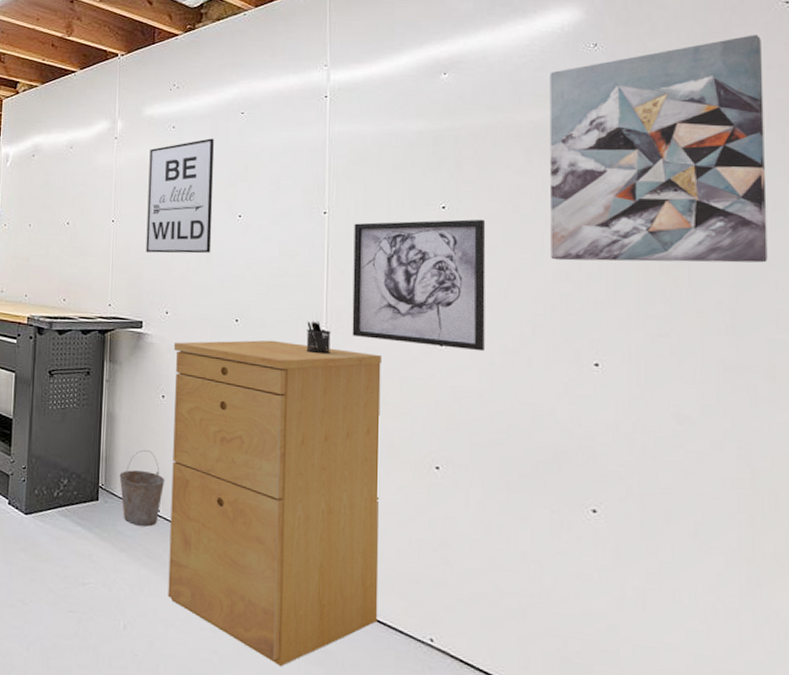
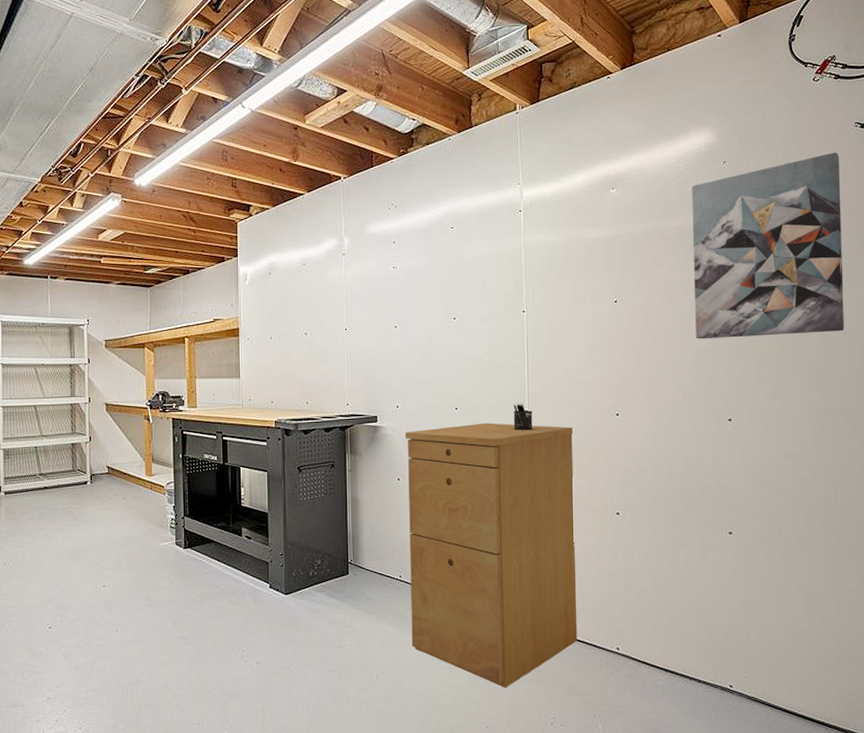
bucket: present [119,450,165,527] -> none [365,527,404,591]
wall art: present [146,138,214,254] -> none [374,251,432,355]
wall art: present [352,219,486,352] -> none [547,309,650,417]

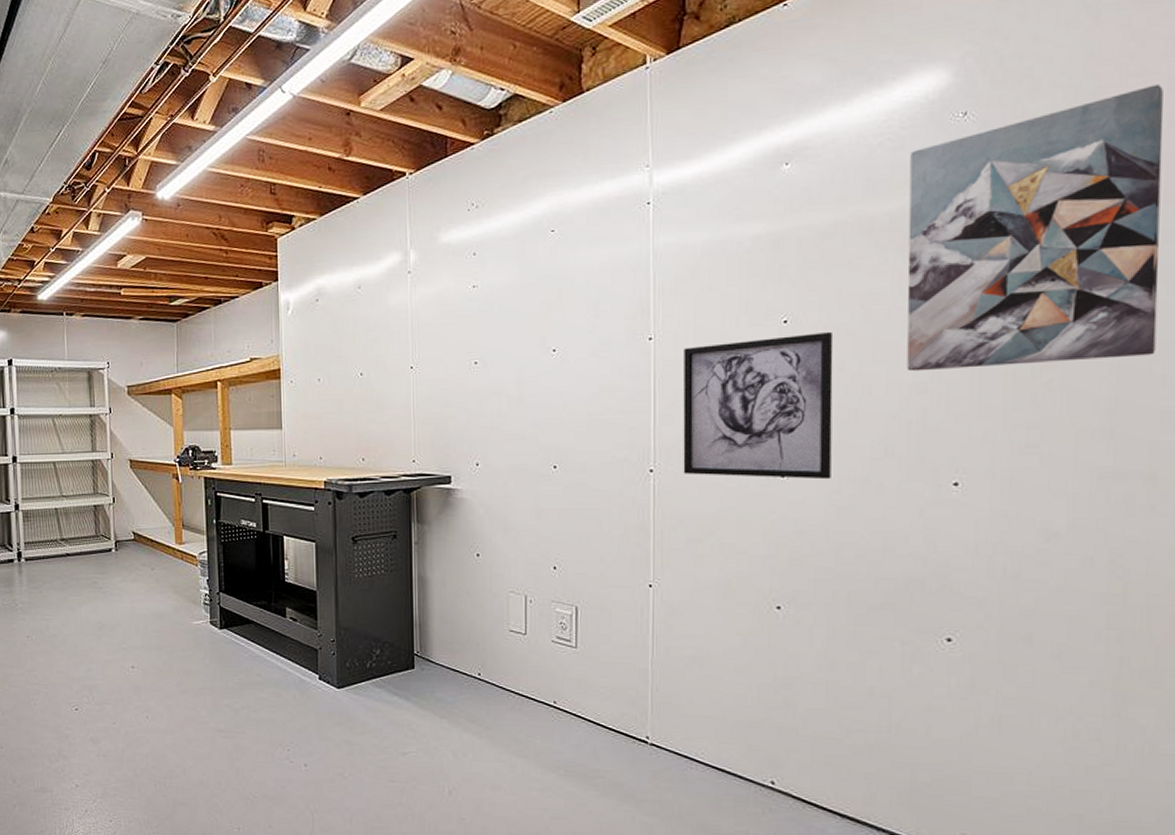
filing cabinet: present [405,423,578,688] -> none [487,485,716,820]
pen holder: present [513,403,533,431] -> none [633,460,659,496]
wall art: none [547,309,650,417] -> present [683,331,834,480]

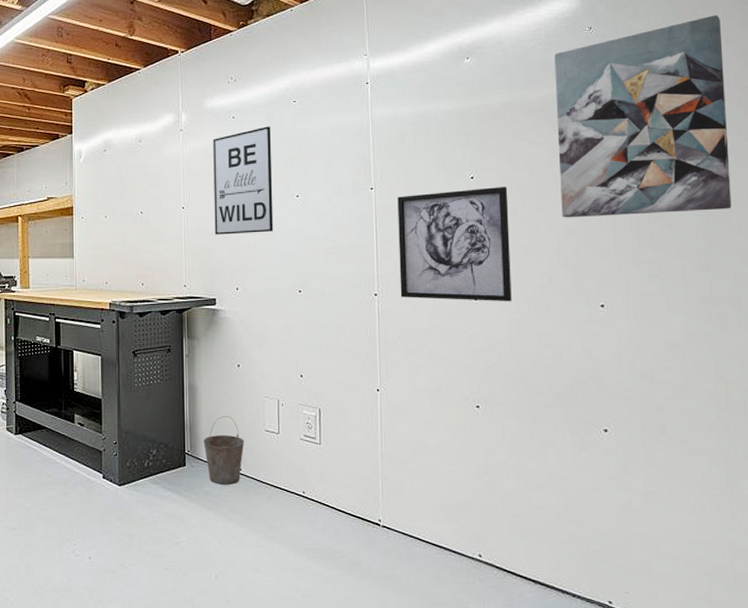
bucket: none [435,613,485,691] -> present [203,416,245,485]
wall art: none [448,263,523,400] -> present [213,126,274,235]

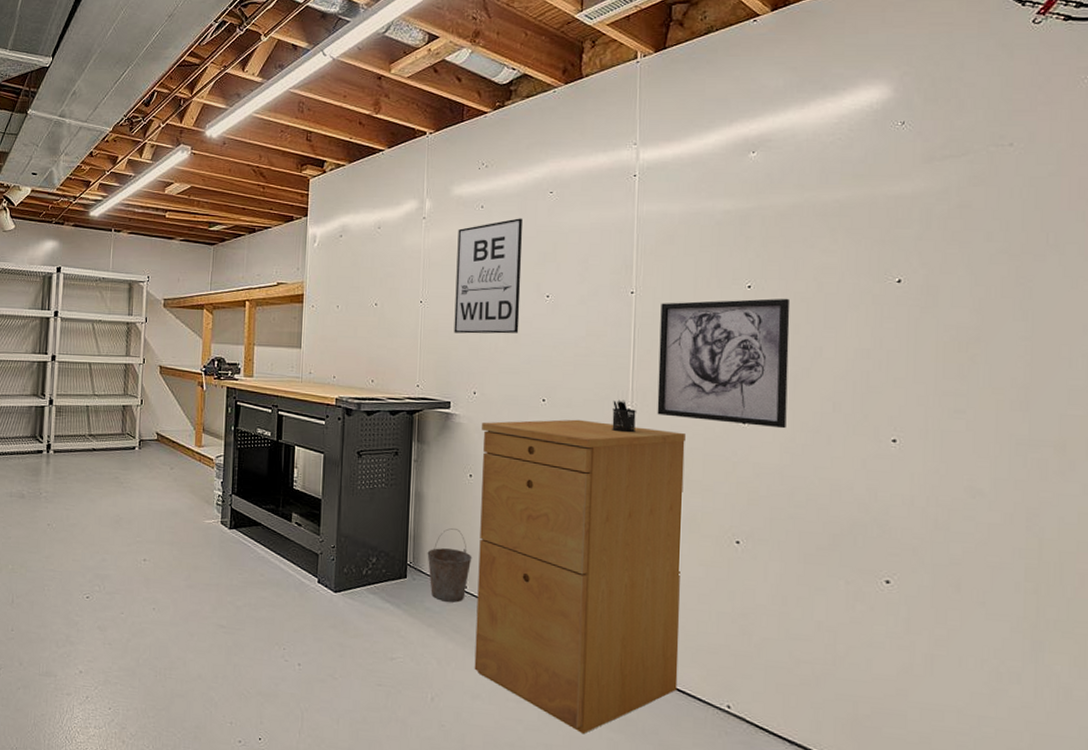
filing cabinet: none [246,306,435,595] -> present [474,419,685,735]
pen holder: none [361,286,383,316] -> present [612,399,636,433]
wall art: present [554,15,732,218] -> none [853,113,1067,340]

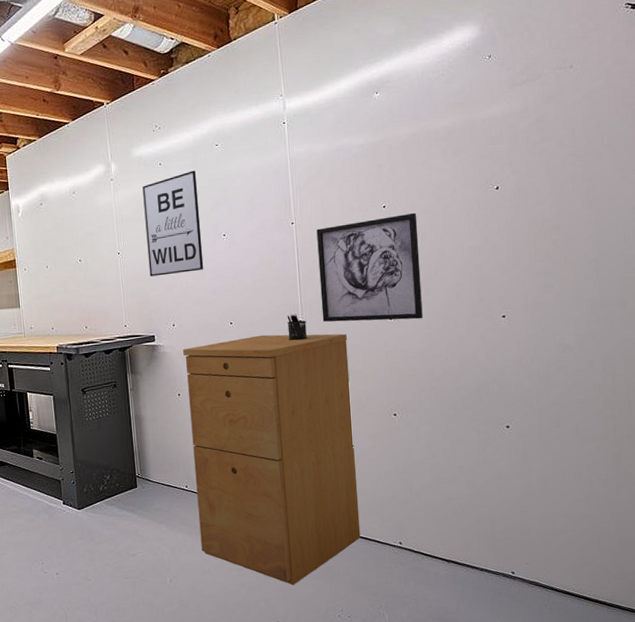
bucket: present [427,528,472,603] -> none [151,440,189,501]

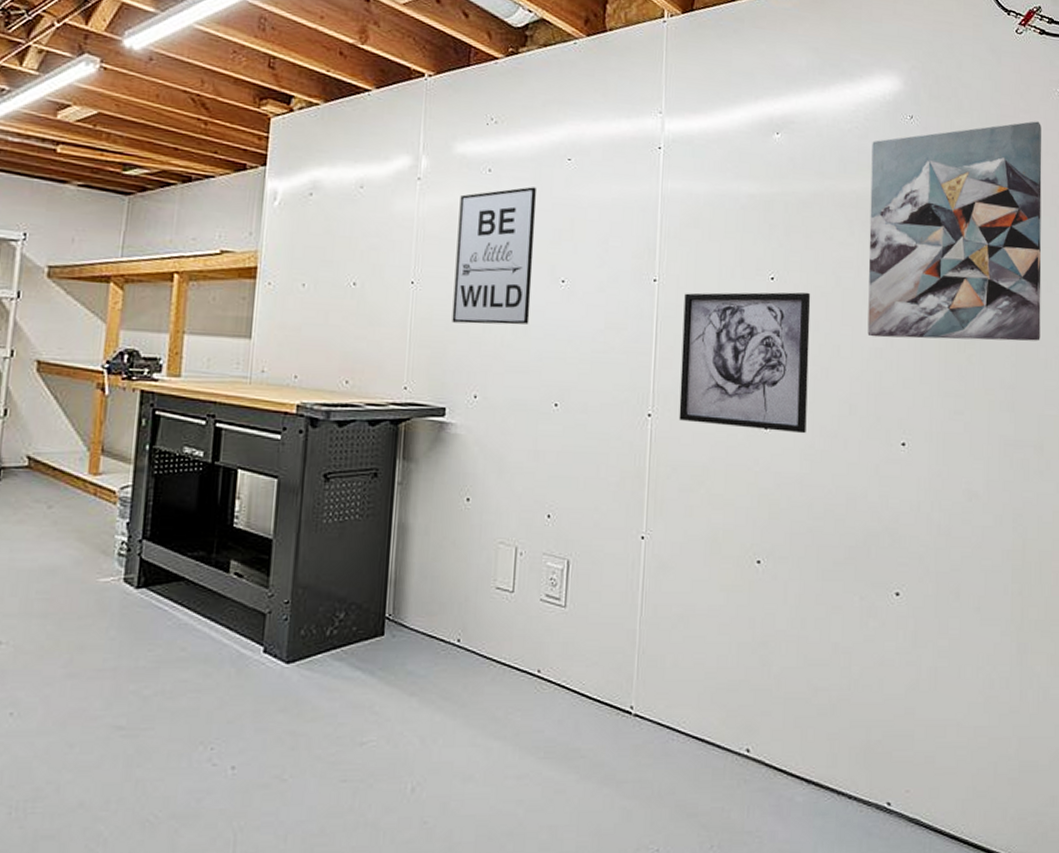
filing cabinet: present [183,333,361,586] -> none [466,427,708,807]
pen holder: present [287,313,307,341] -> none [631,403,657,442]
wall art: none [457,36,619,239] -> present [867,121,1042,341]

